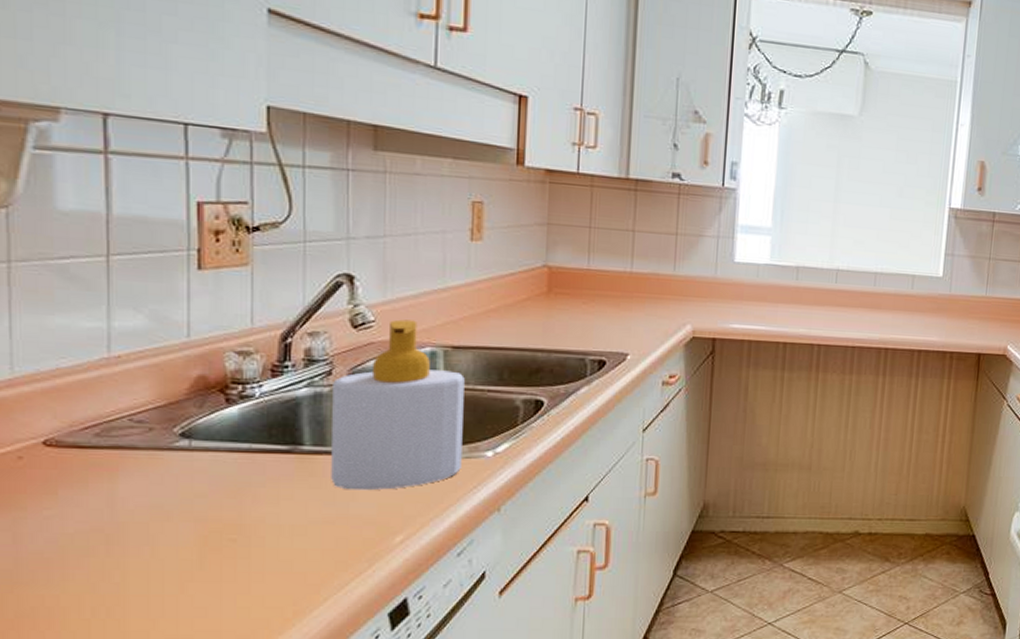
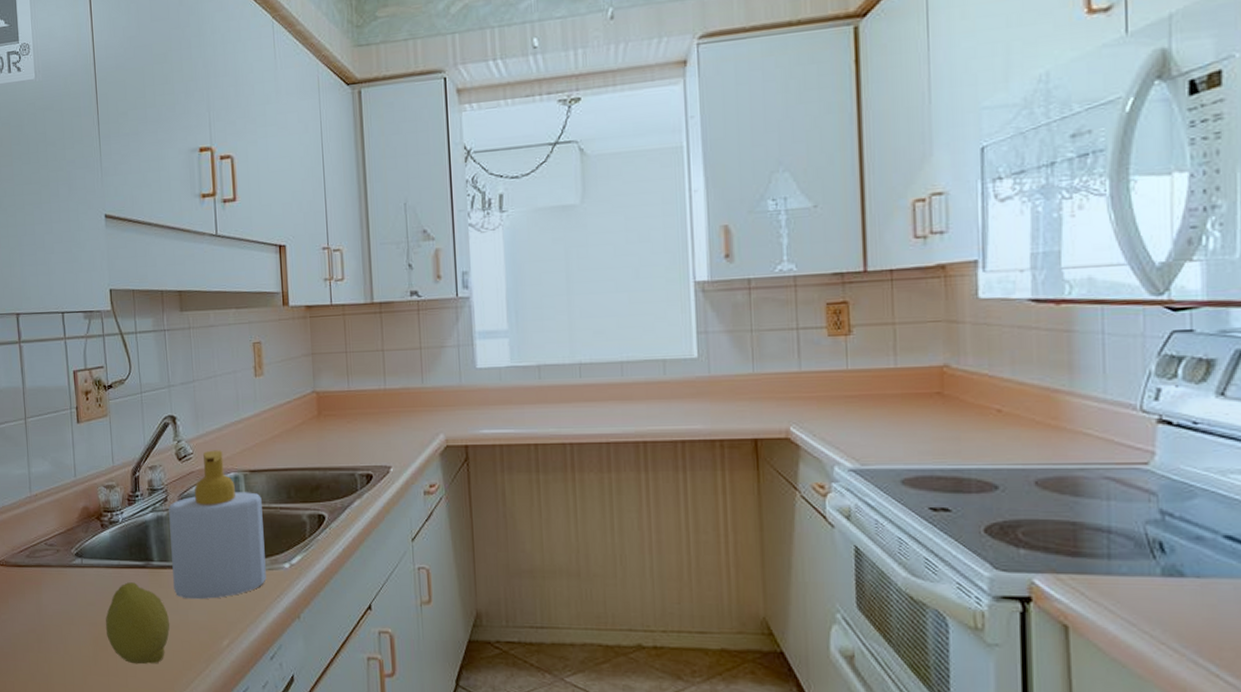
fruit: none [221,470,322,567] -> present [105,582,170,665]

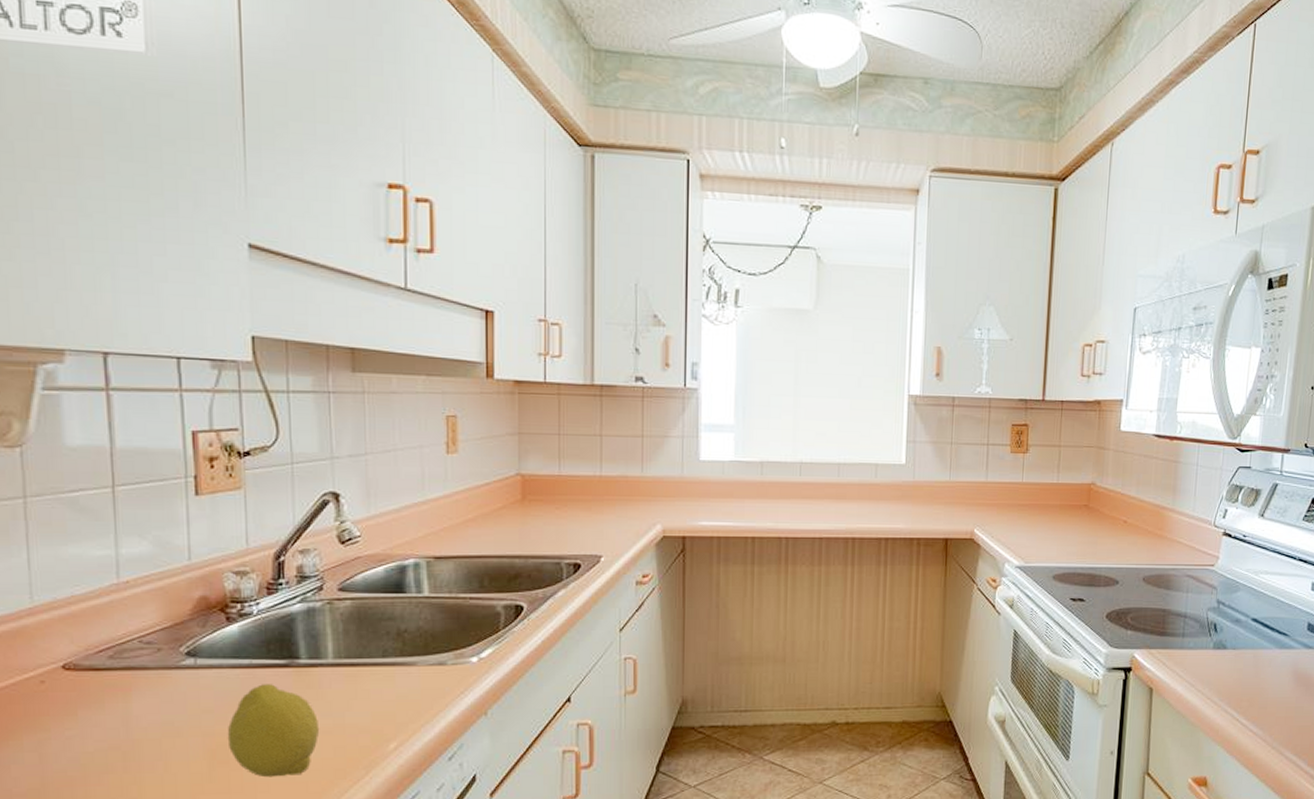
soap bottle: present [169,450,267,600] -> none [324,533,448,700]

